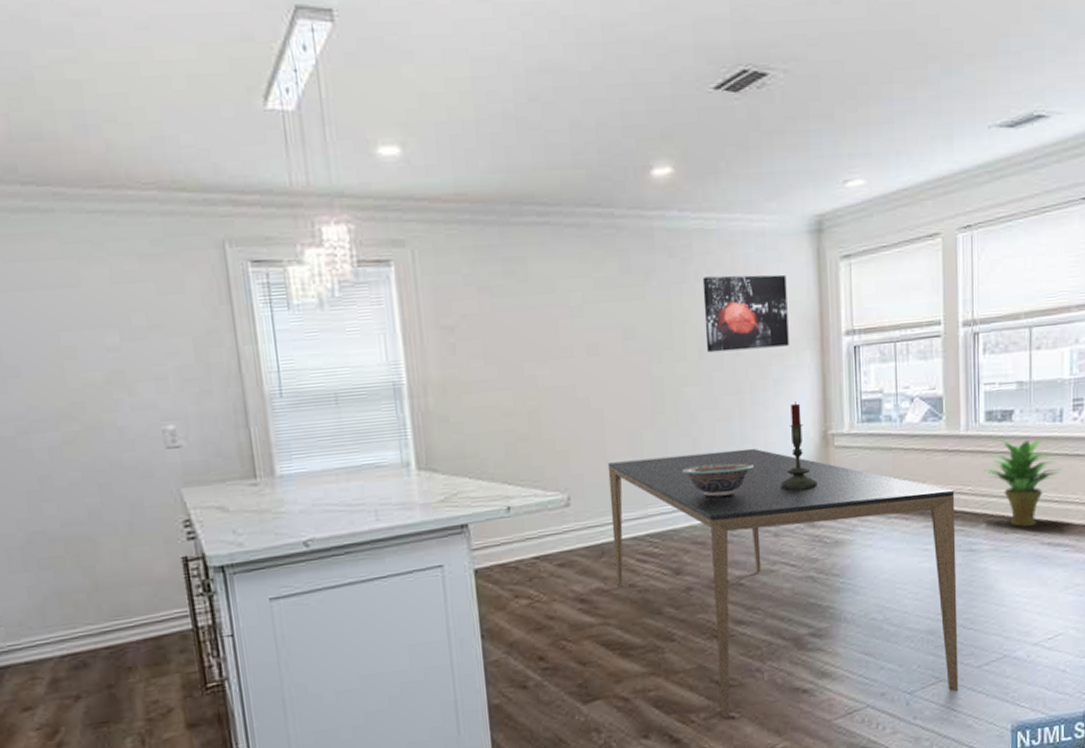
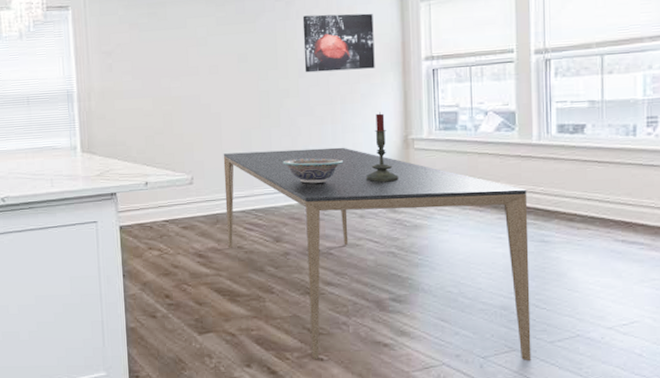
potted plant: present [983,438,1062,527] -> none [555,148,636,225]

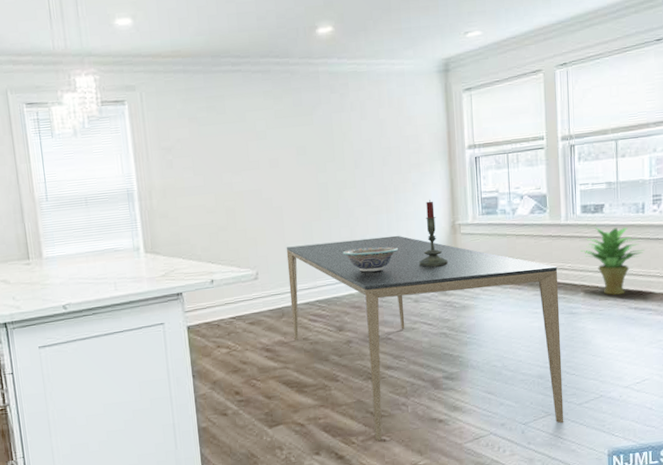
wall art: present [302,13,375,73] -> none [356,104,424,164]
potted plant: none [555,148,636,225] -> present [580,226,645,295]

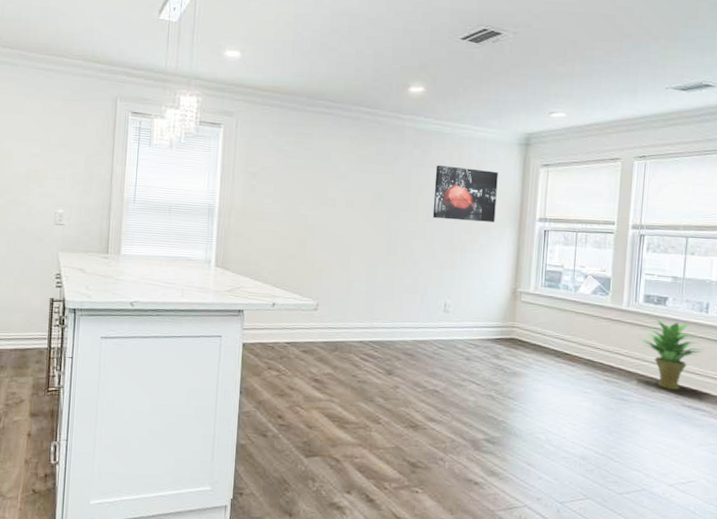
dining table: present [286,235,564,442] -> none [343,284,614,510]
decorative bowl: present [342,246,399,272] -> none [402,297,458,323]
wall art: none [356,104,424,164] -> present [432,165,498,222]
candle: present [419,200,448,267] -> none [476,263,505,330]

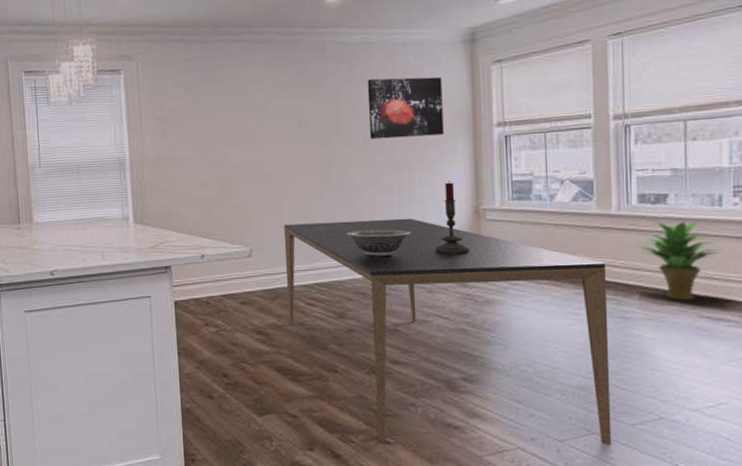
dining table: none [343,284,614,510] -> present [283,218,612,445]
decorative bowl: none [402,297,458,323] -> present [346,229,412,256]
candle: none [476,263,505,330] -> present [435,181,470,255]

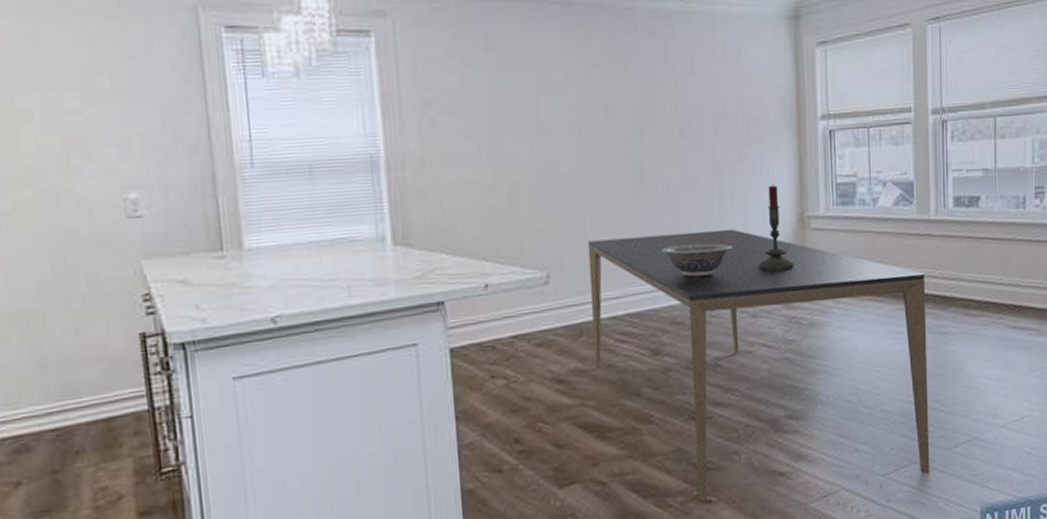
wall art: present [367,76,444,140] -> none [683,57,767,133]
potted plant: present [636,219,722,301] -> none [952,224,1025,311]

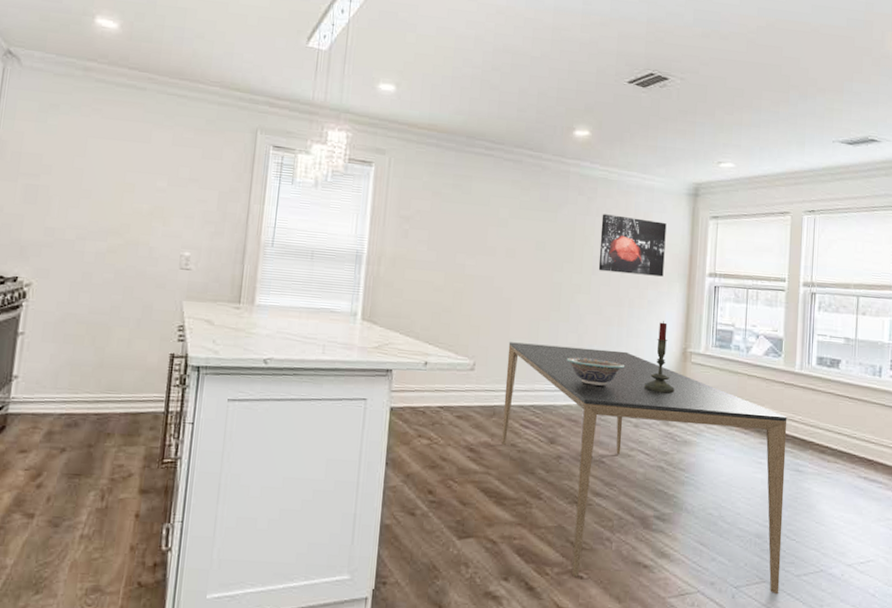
wall art: none [683,57,767,133] -> present [598,214,667,277]

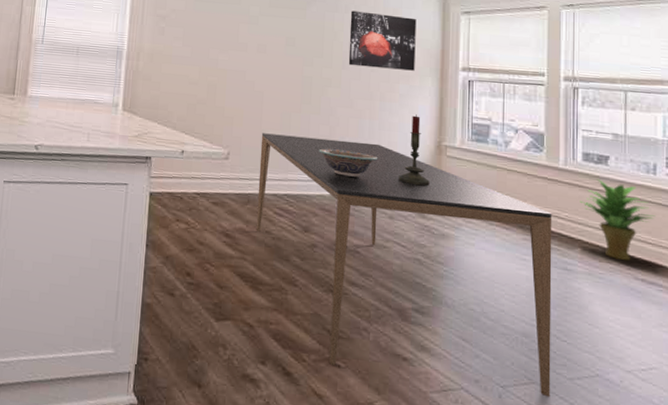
potted plant: none [813,381,879,461] -> present [580,178,655,261]

